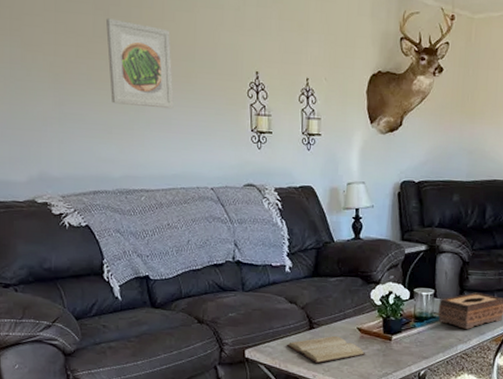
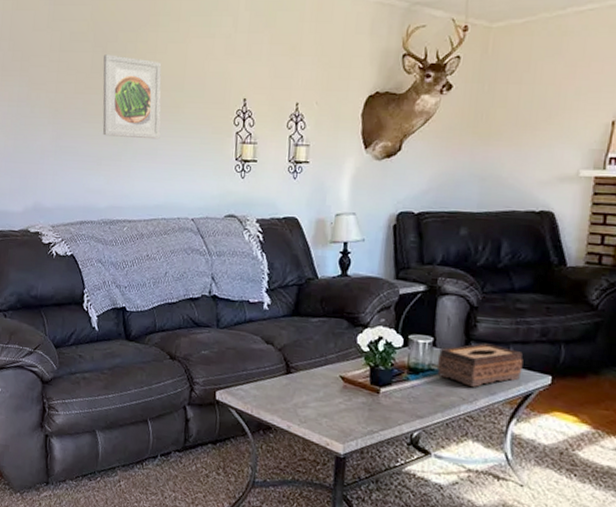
book: present [287,336,366,364] -> none [261,383,349,413]

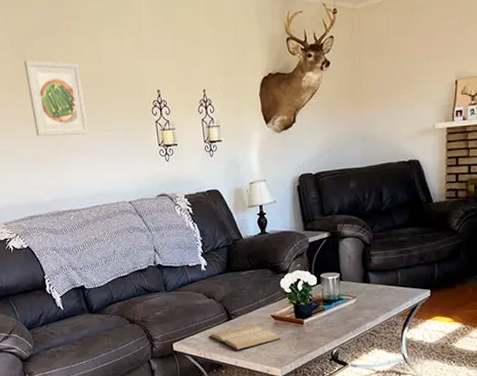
book: none [261,383,349,413] -> present [209,325,281,351]
tissue box: present [437,343,524,387] -> none [344,272,408,307]

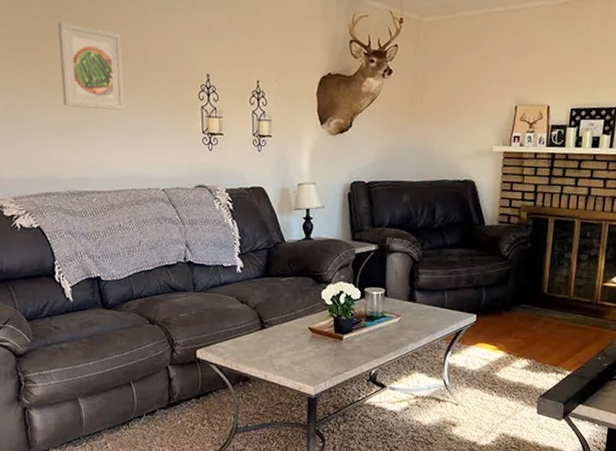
book: present [209,325,281,351] -> none [238,336,317,364]

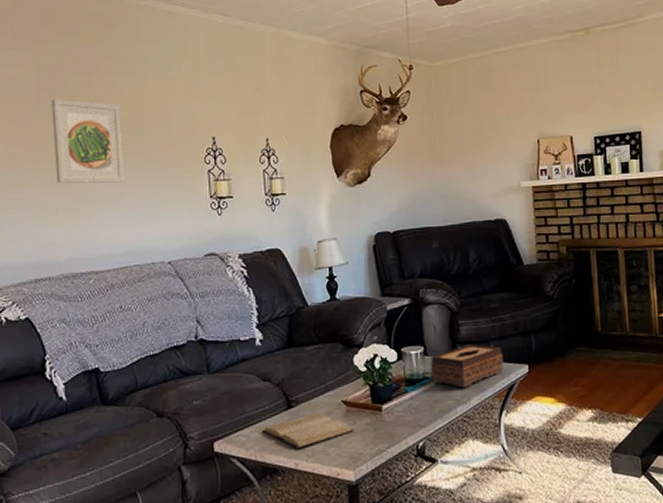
book: none [238,336,317,364] -> present [263,413,355,449]
tissue box: none [389,291,455,328] -> present [430,344,504,388]

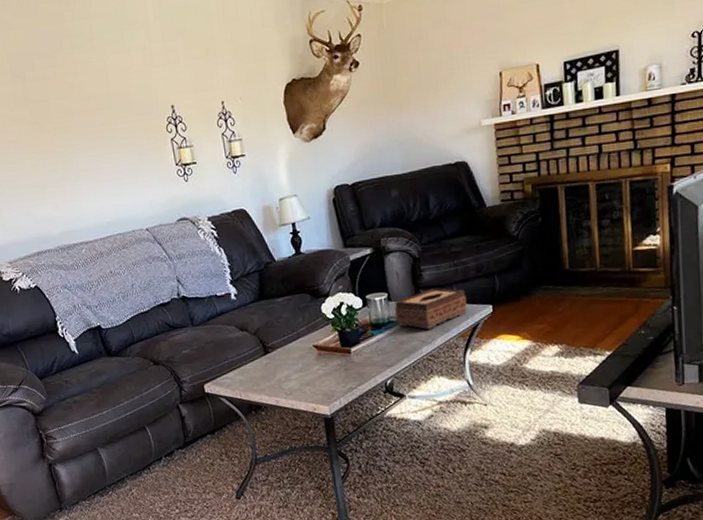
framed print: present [52,99,125,184] -> none [24,82,99,165]
book: present [263,413,355,449] -> none [245,357,327,389]

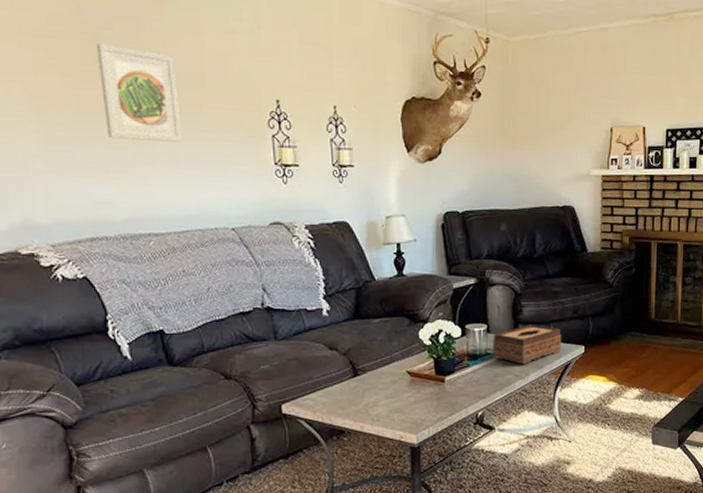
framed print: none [24,82,99,165] -> present [97,43,183,143]

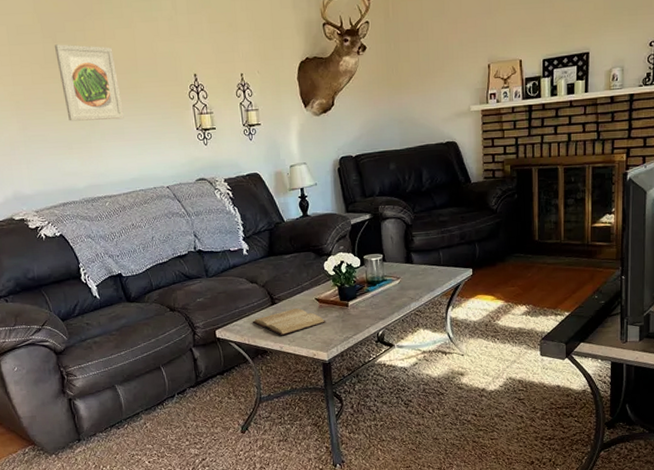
book: none [329,382,418,414] -> present [253,308,326,336]
tissue box: present [492,325,562,364] -> none [388,252,451,288]

